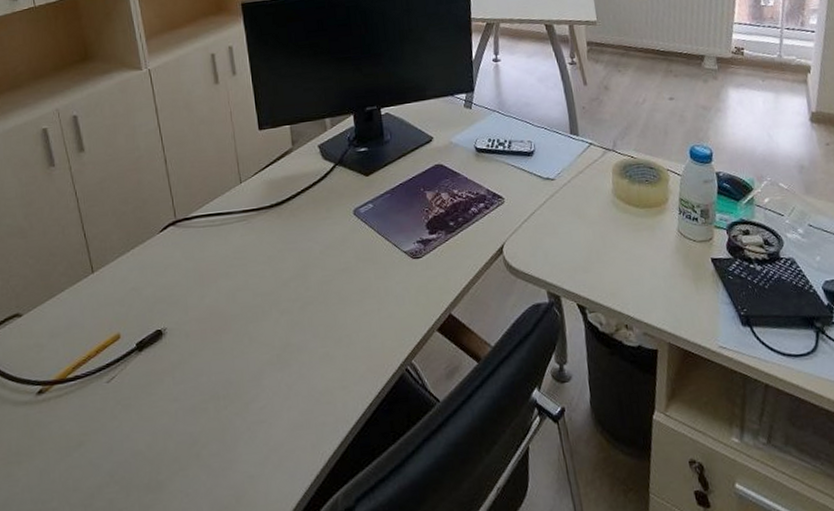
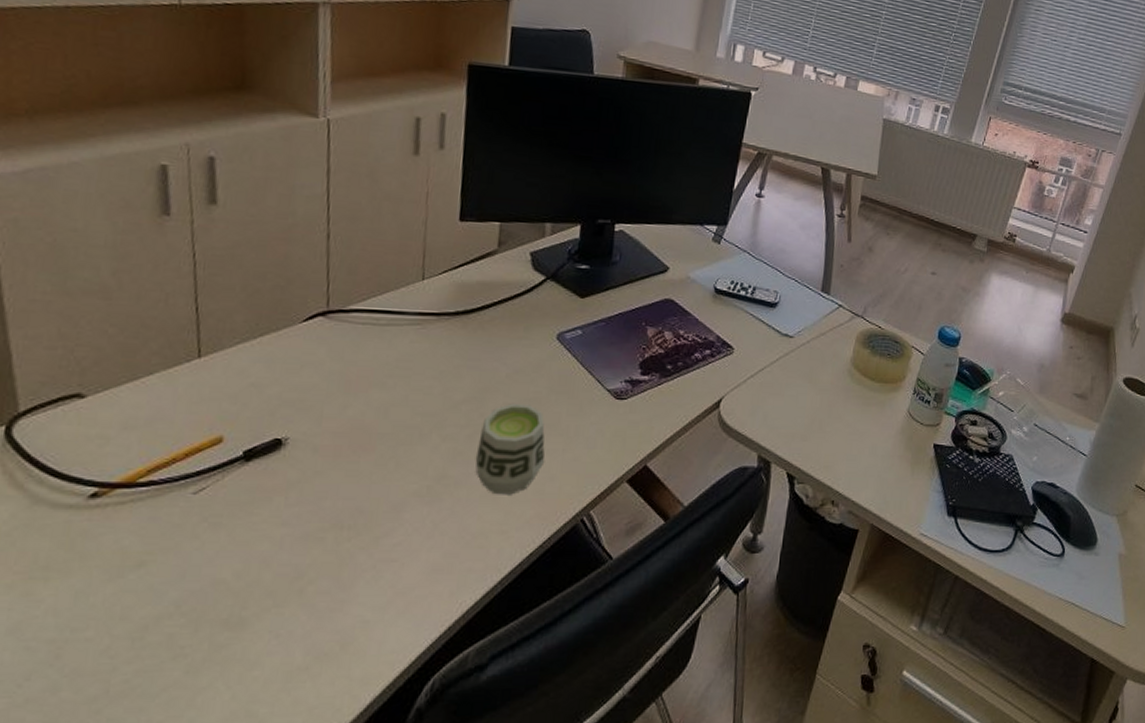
cup: none [309,274,366,356] -> present [475,404,545,495]

